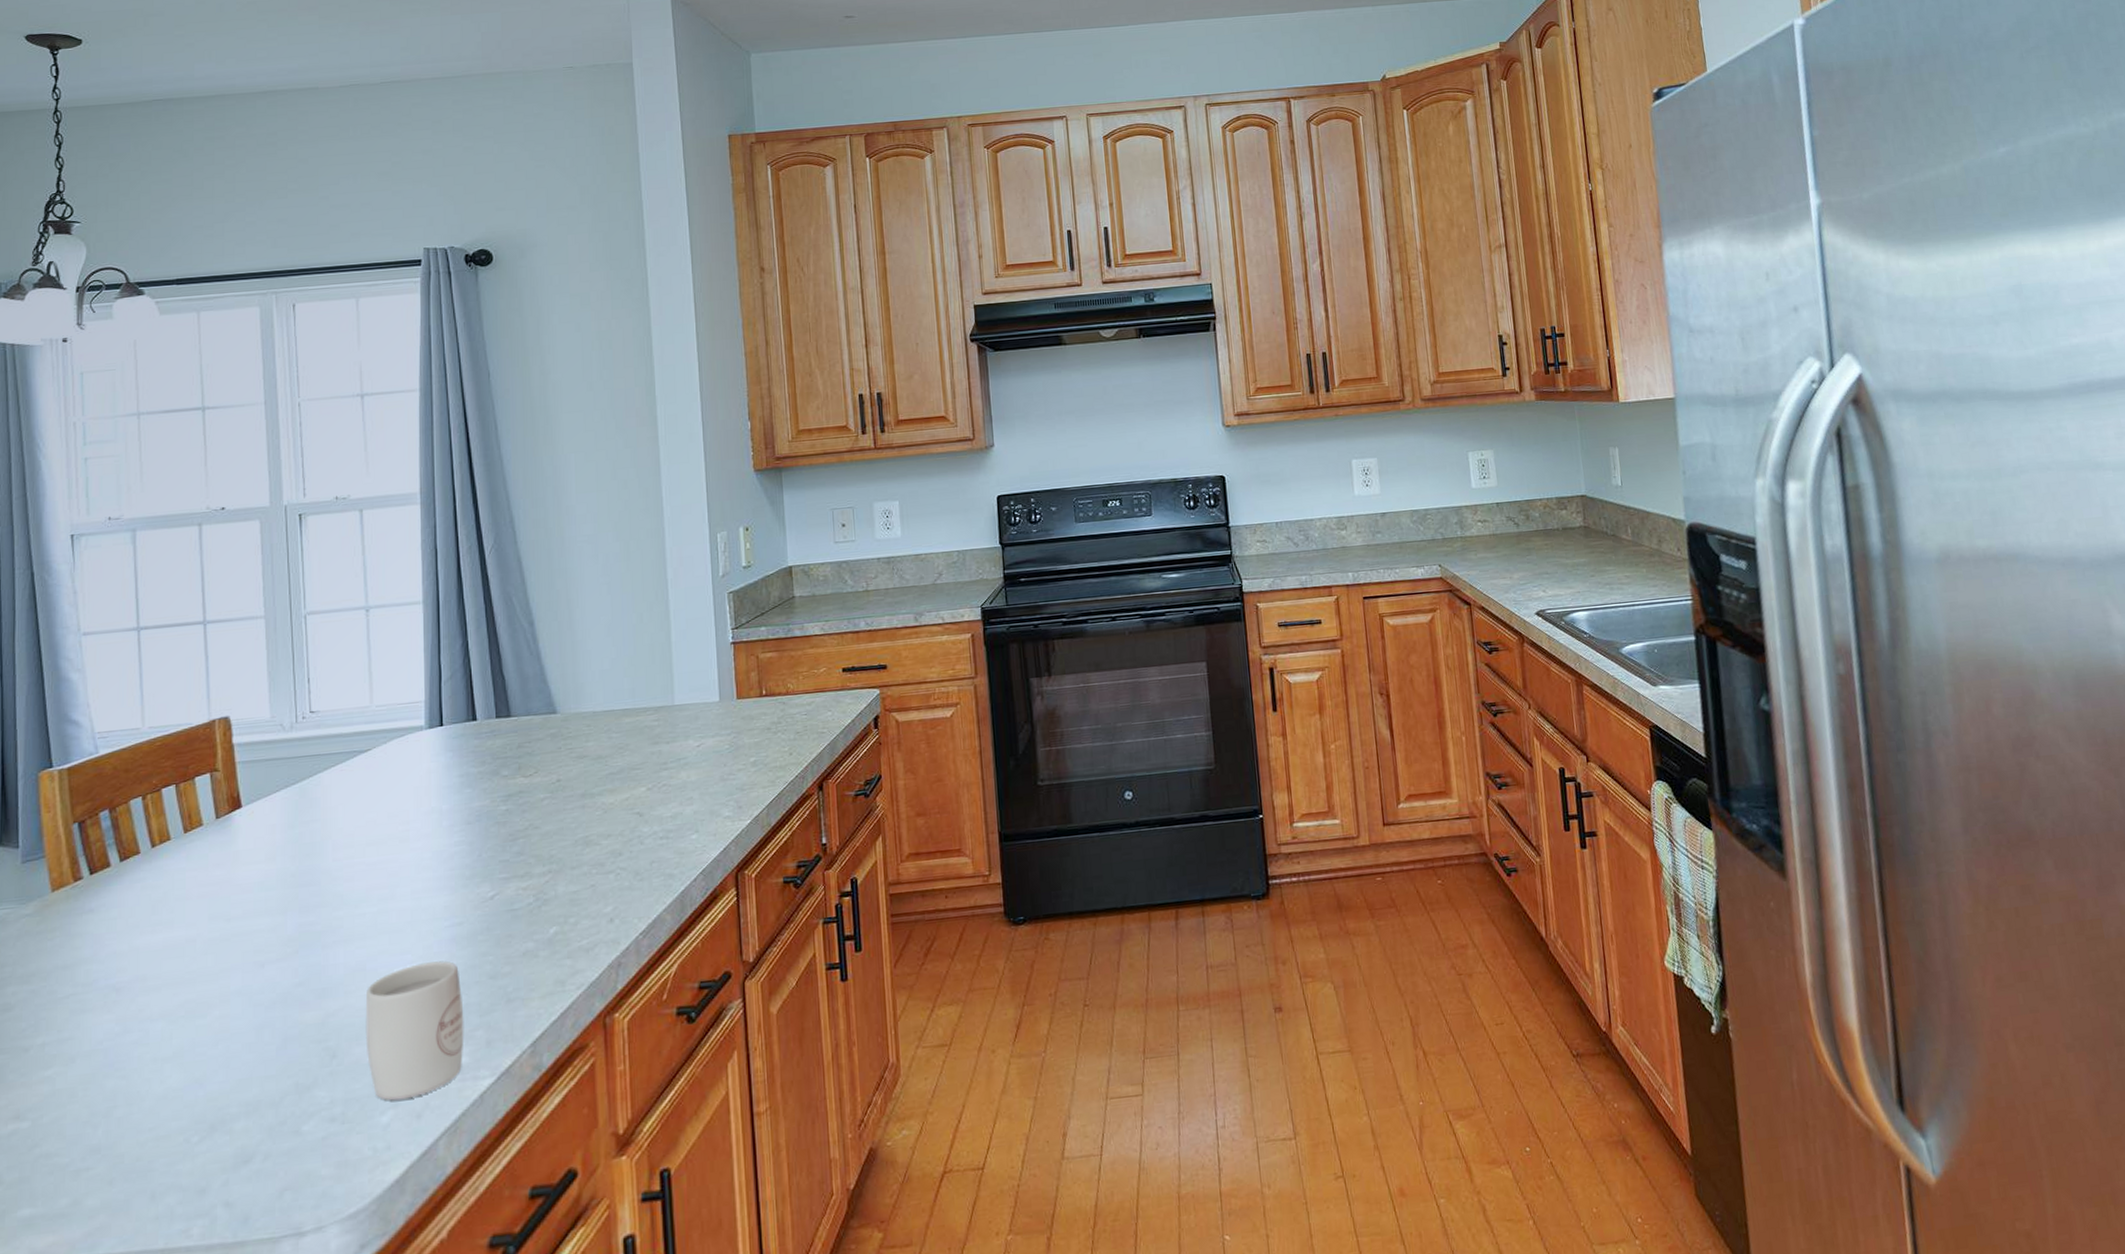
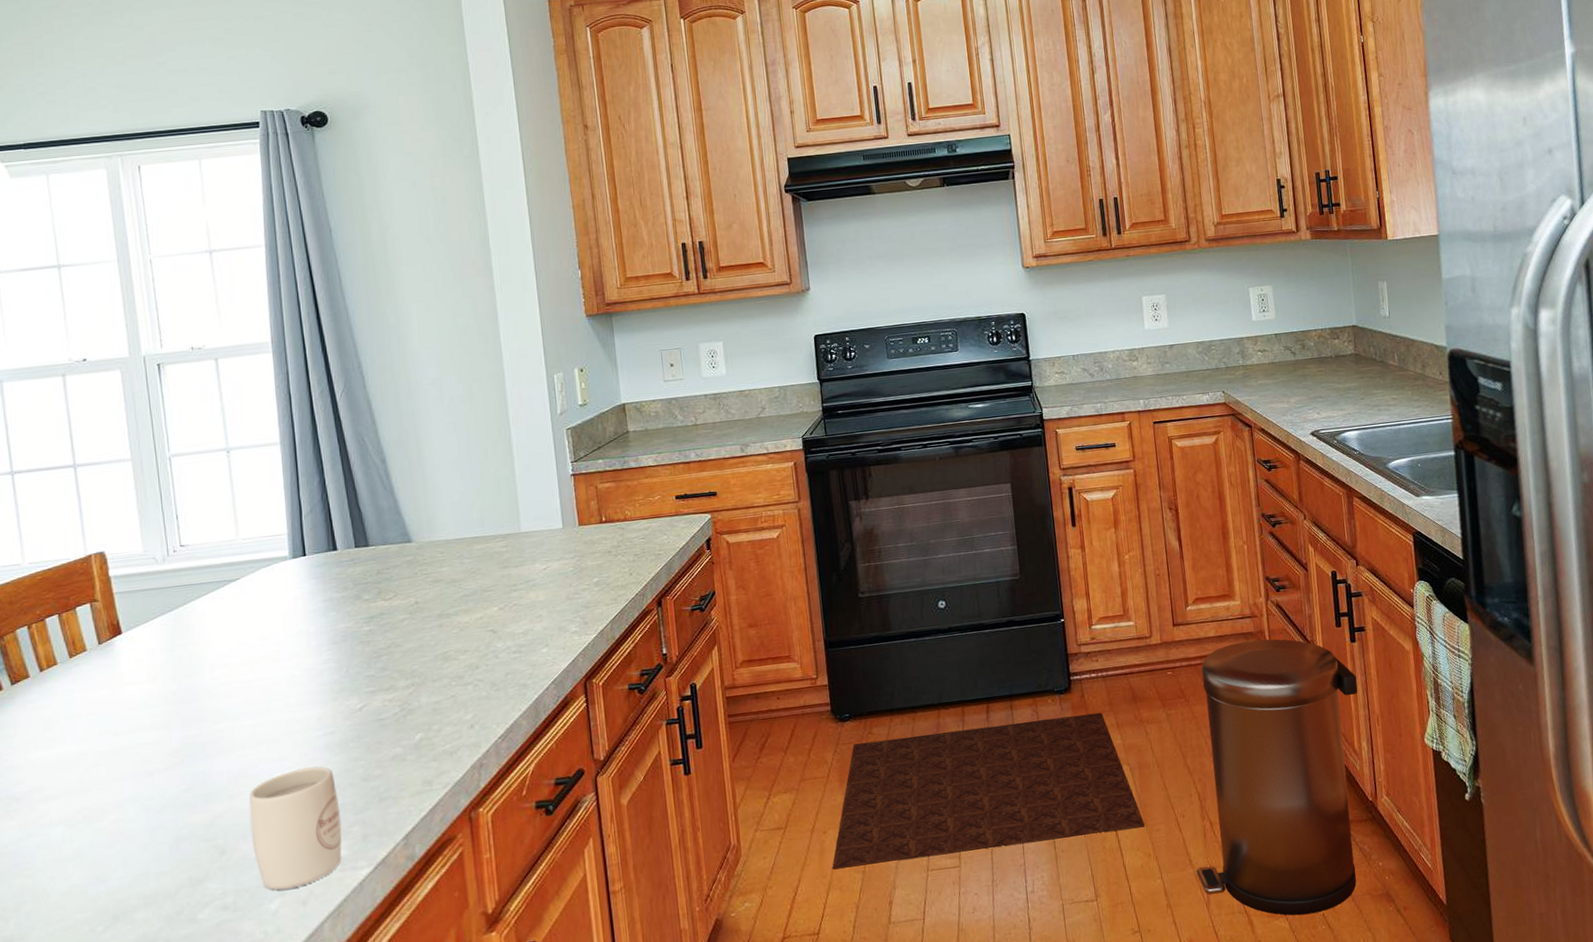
doormat: none [1000,921,1350,1094] -> present [832,712,1145,869]
pedal bin: none [1407,843,1589,1163] -> present [1196,639,1358,916]

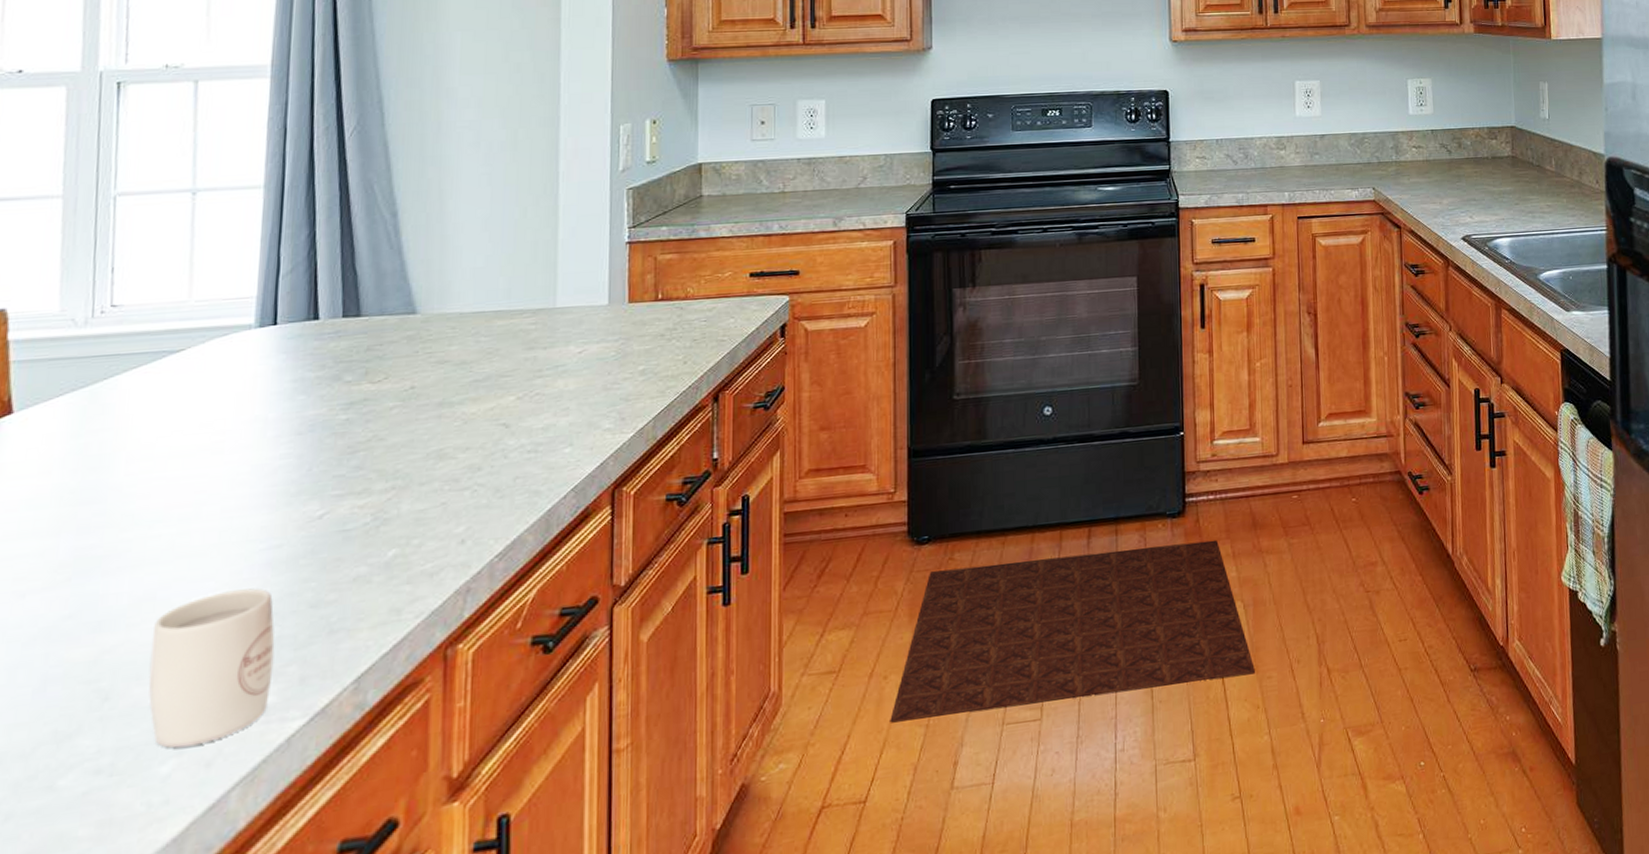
pedal bin: present [1196,639,1358,916] -> none [1308,461,1495,778]

